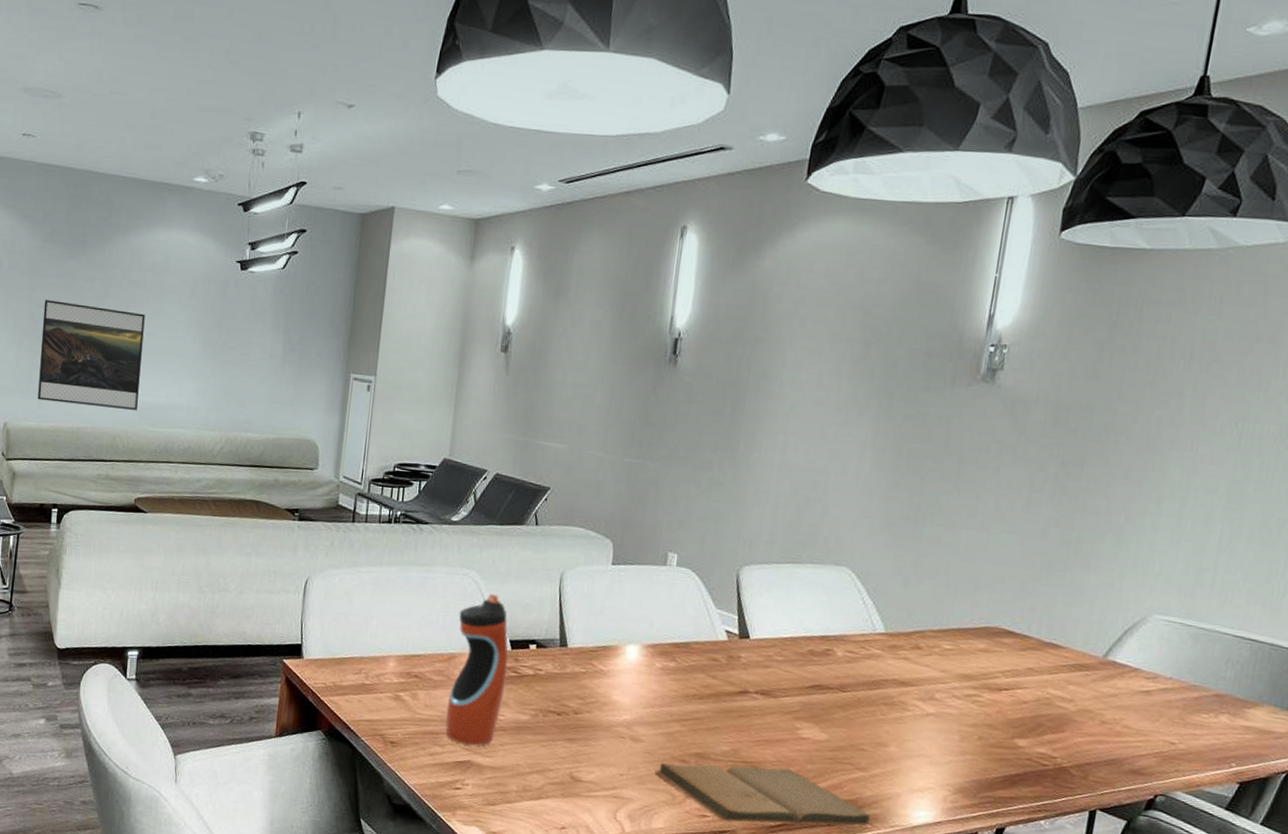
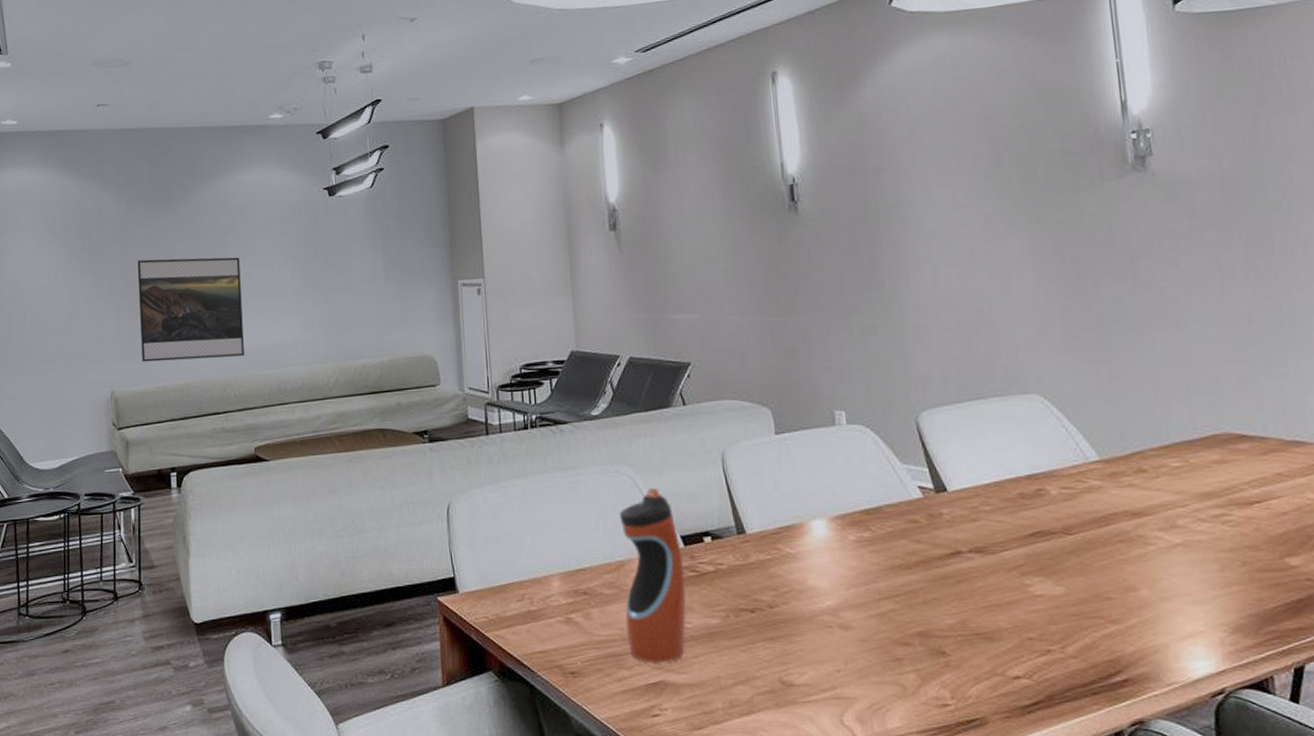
book: present [654,763,873,826] -> none [875,634,1146,709]

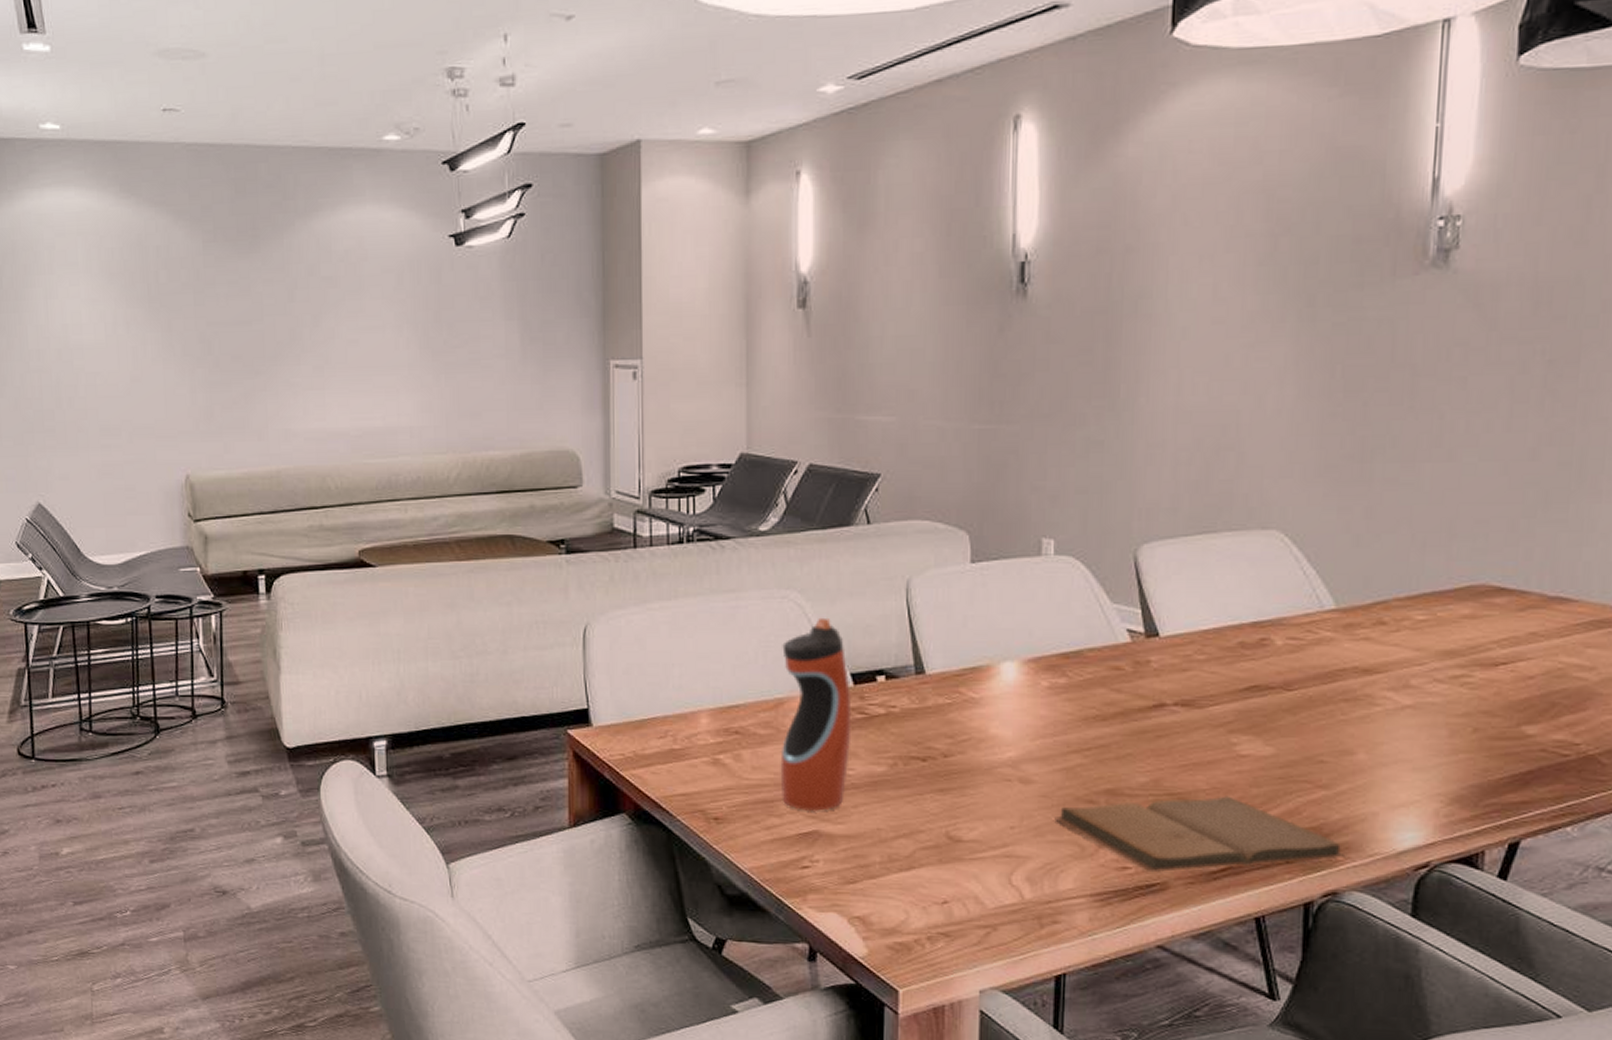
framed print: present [137,257,244,362] -> none [216,314,348,442]
book: none [875,634,1146,709] -> present [1054,796,1346,873]

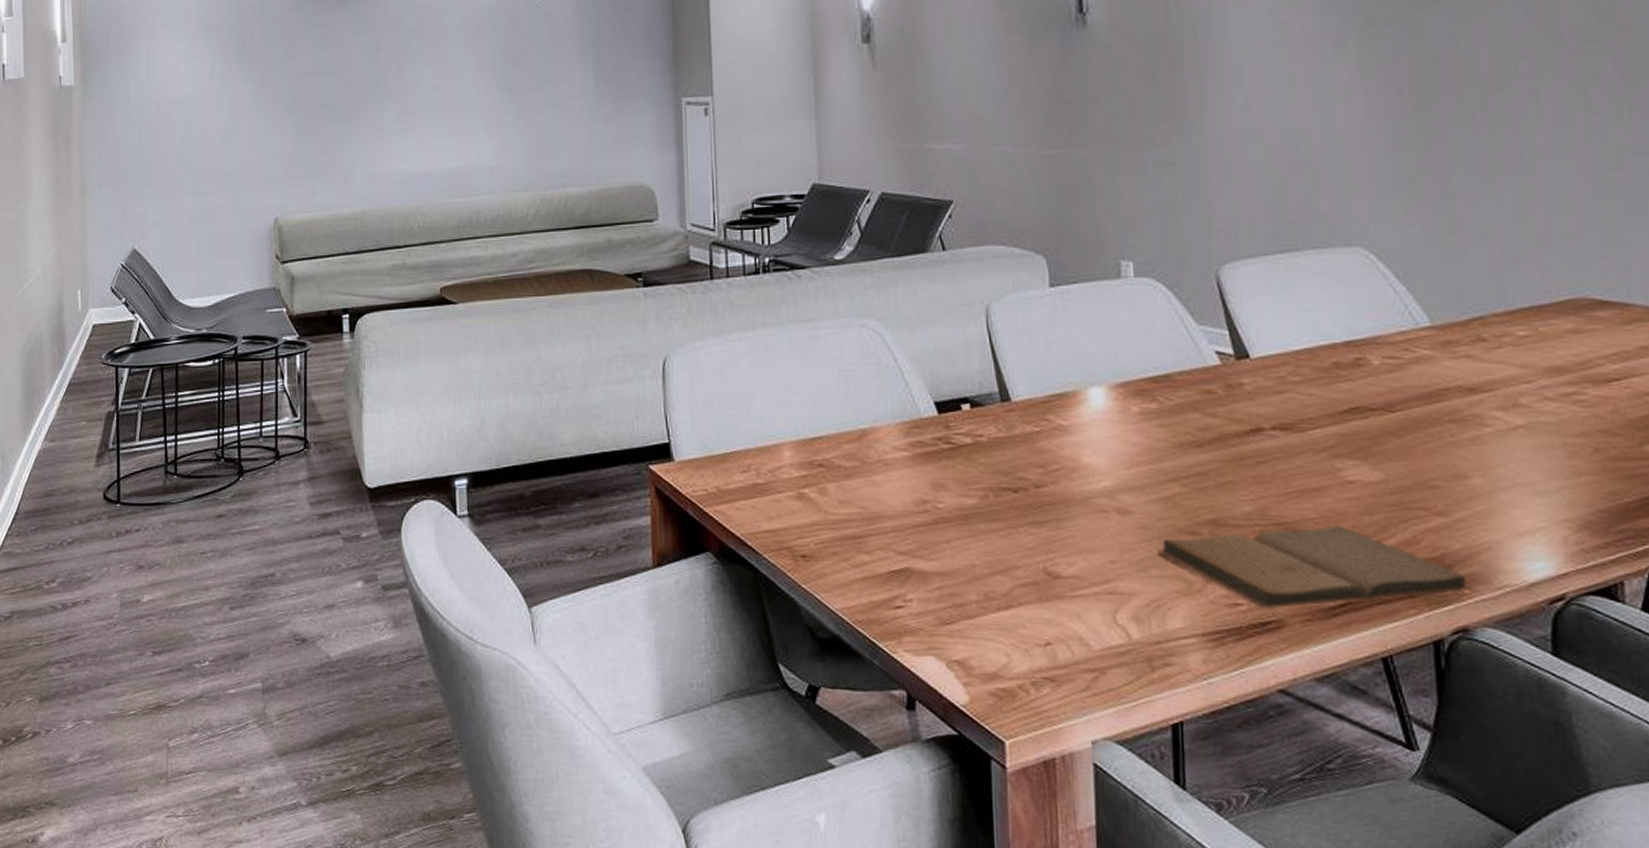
water bottle: present [780,617,852,812] -> none [863,345,939,548]

